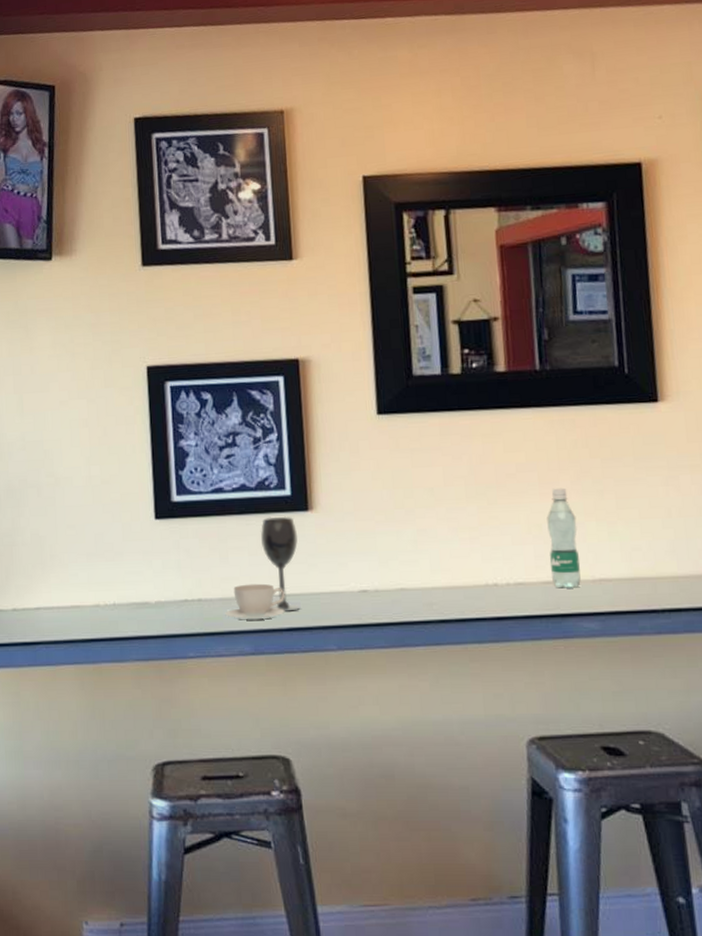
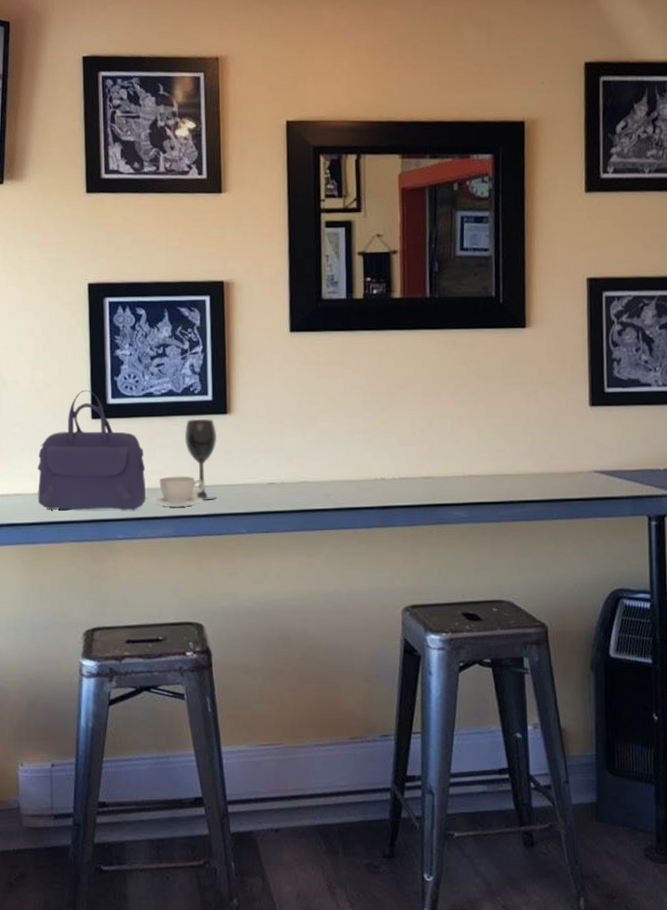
handbag: none [95,486,219,625] -> present [37,389,146,511]
bottle: present [547,487,581,588] -> none [428,398,454,483]

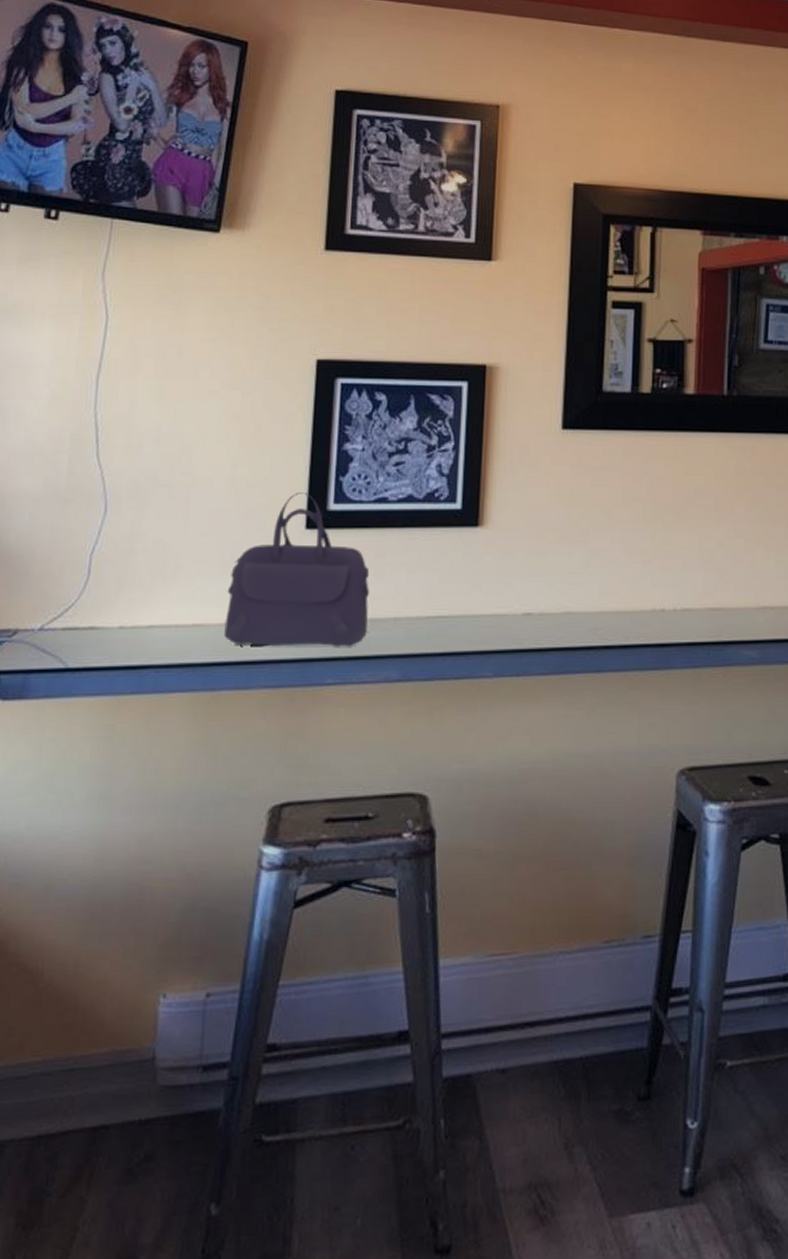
teacup: present [151,476,204,507] -> none [373,603,443,644]
wine glass: present [184,418,217,500] -> none [422,531,463,635]

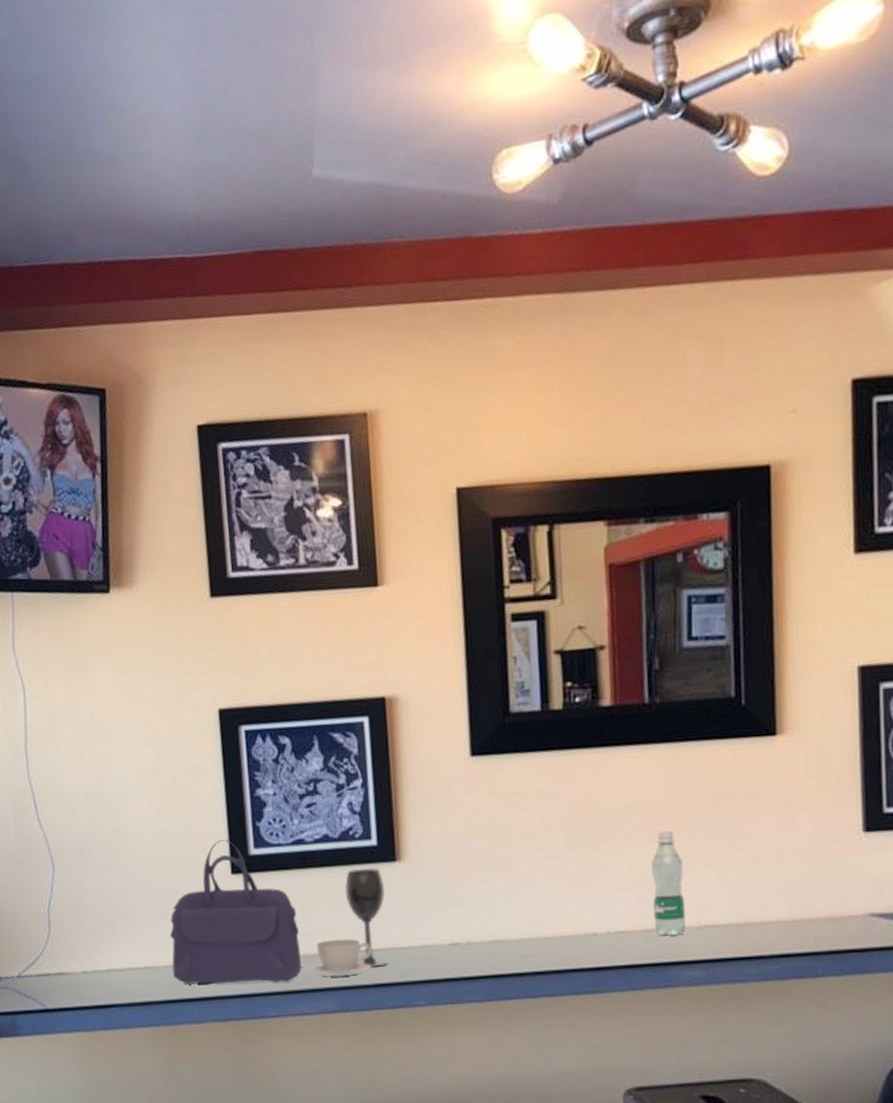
teacup: none [373,603,443,644] -> present [308,938,372,977]
wine glass: none [422,531,463,635] -> present [344,867,388,967]
bottle: none [717,514,747,615] -> present [651,830,686,936]

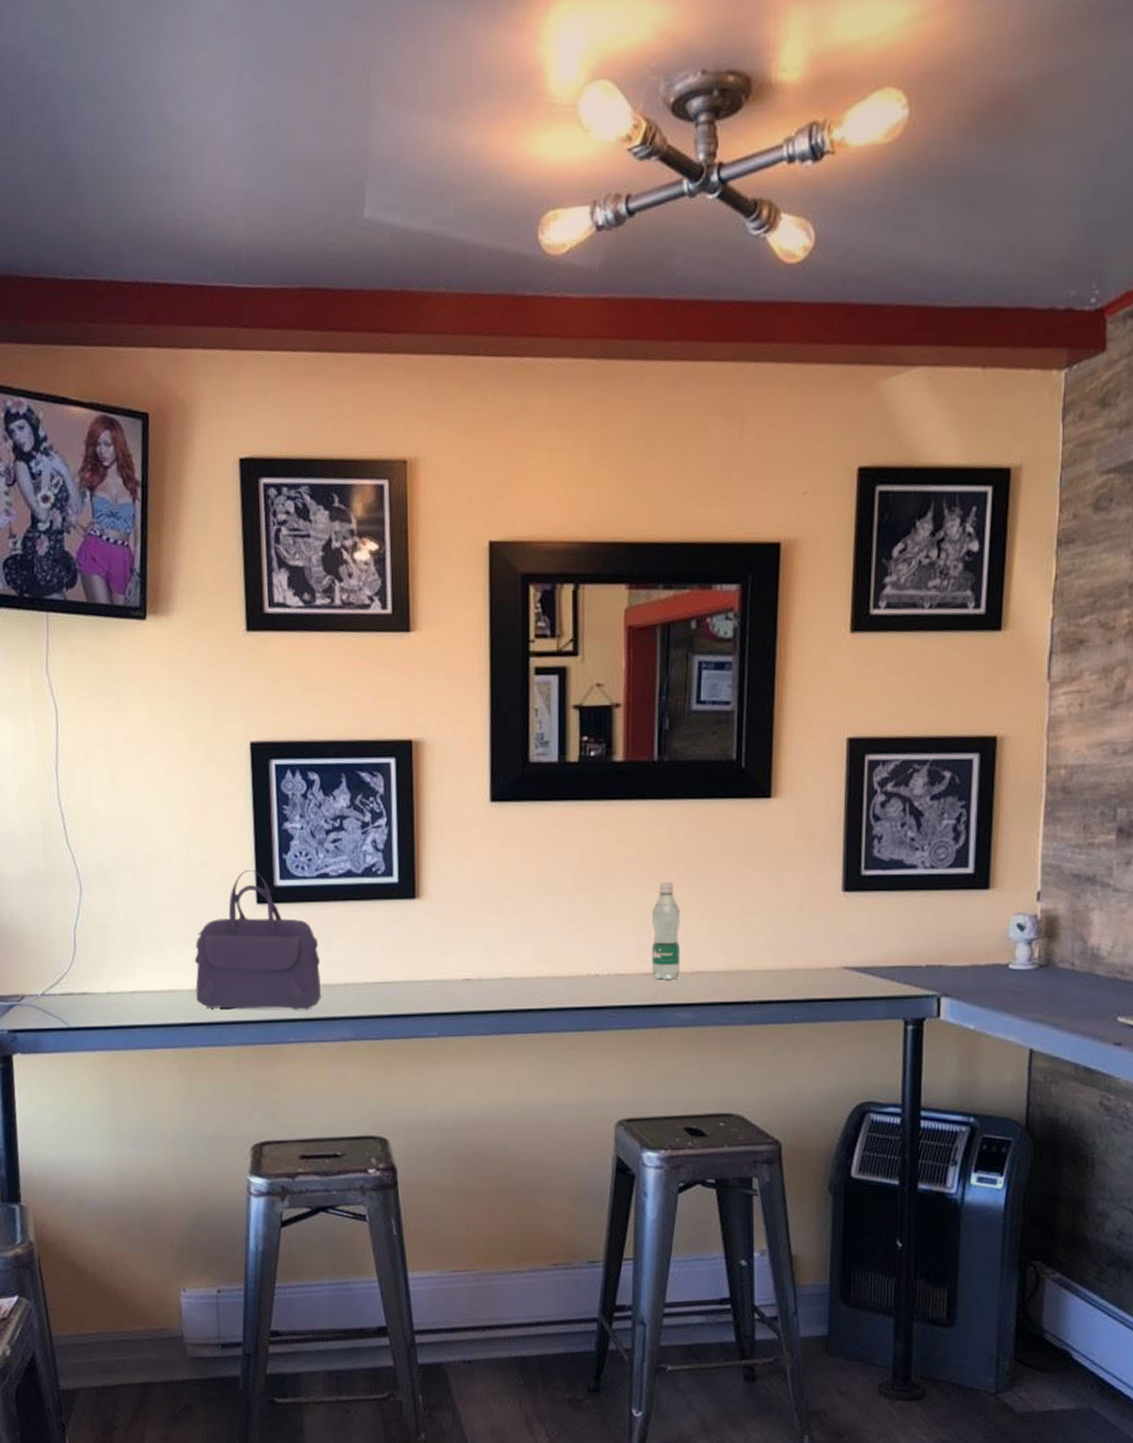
teacup: present [308,938,372,977] -> none [327,970,389,1007]
wine glass: present [344,867,388,967] -> none [365,903,404,999]

